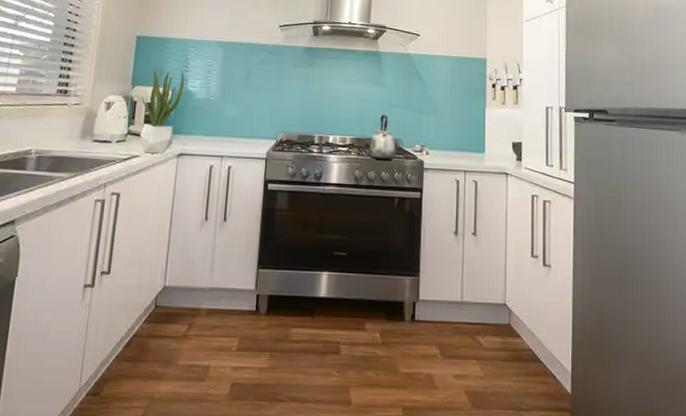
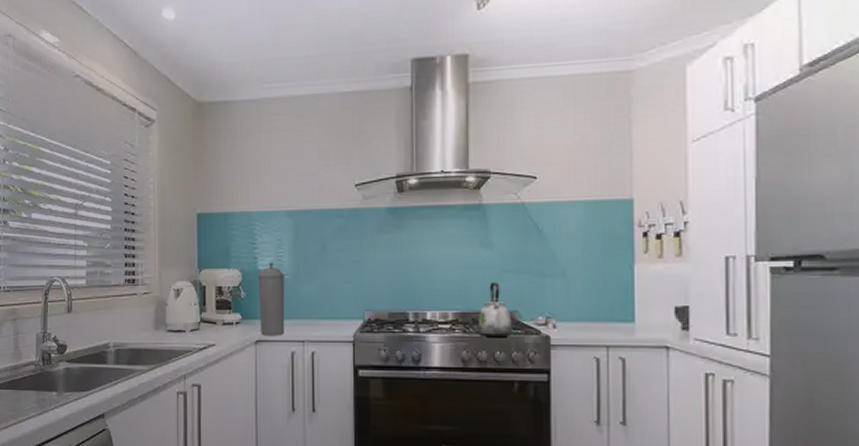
potted plant: present [140,67,184,154] -> none [209,246,253,342]
canister: none [183,84,211,151] -> present [257,262,285,336]

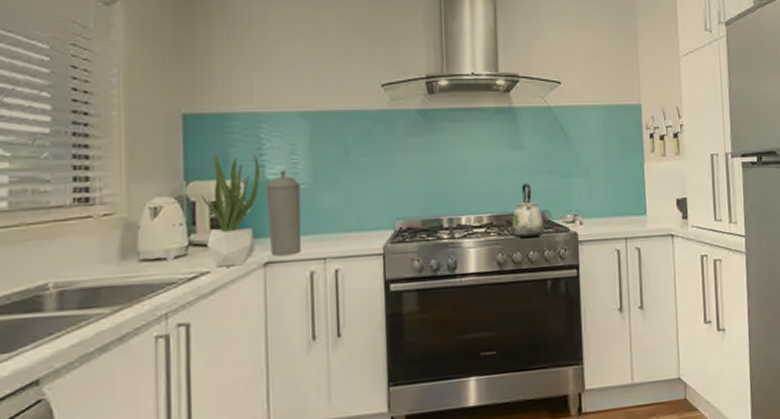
potted plant: none [209,246,253,342] -> present [200,153,260,268]

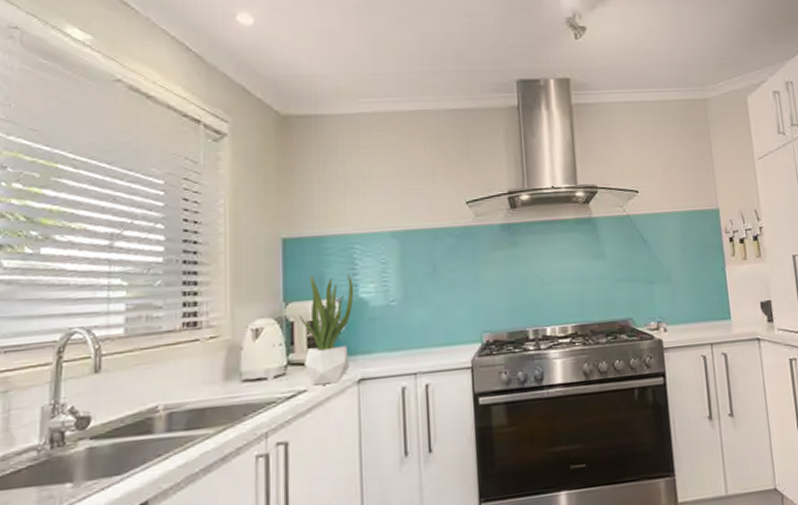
canister: present [265,170,302,257] -> none [359,288,393,374]
kettle: present [511,183,544,239] -> none [596,292,628,348]

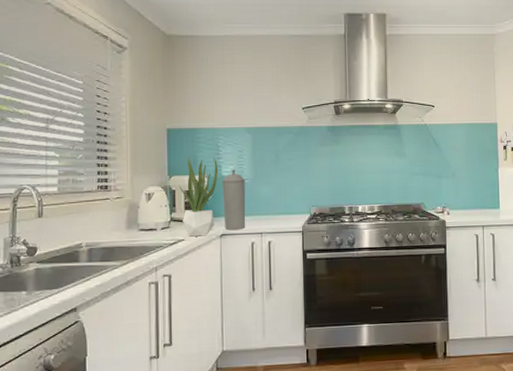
canister: none [359,288,393,374] -> present [221,169,246,231]

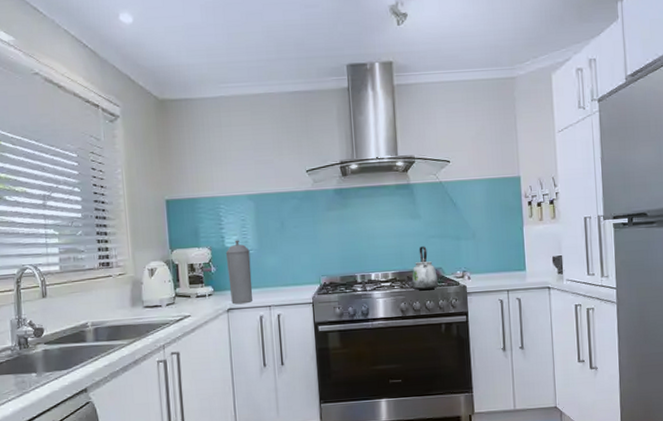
potted plant: present [178,157,218,237] -> none [181,228,221,313]
kettle: none [395,182,420,224] -> present [411,246,438,291]

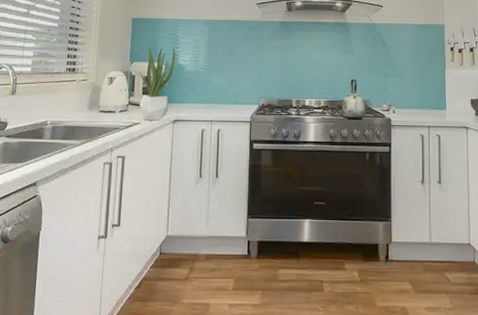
potted plant: none [181,228,221,313] -> present [138,45,175,121]
canister: present [225,240,253,305] -> none [177,58,200,117]

